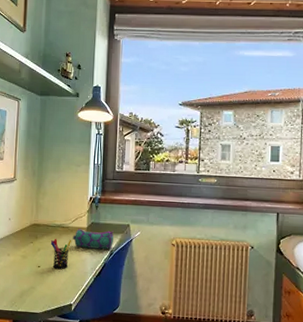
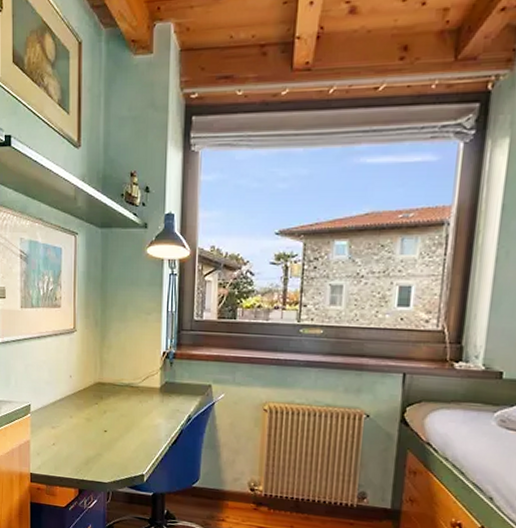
pen holder: present [50,238,72,269] -> none [118,399,143,435]
pencil case: present [72,229,114,250] -> none [143,389,192,414]

